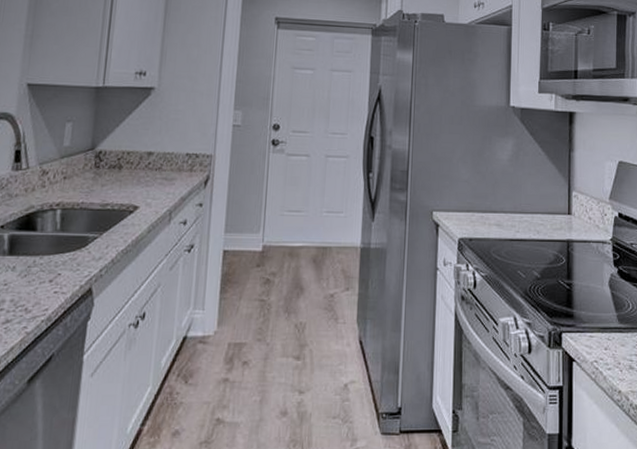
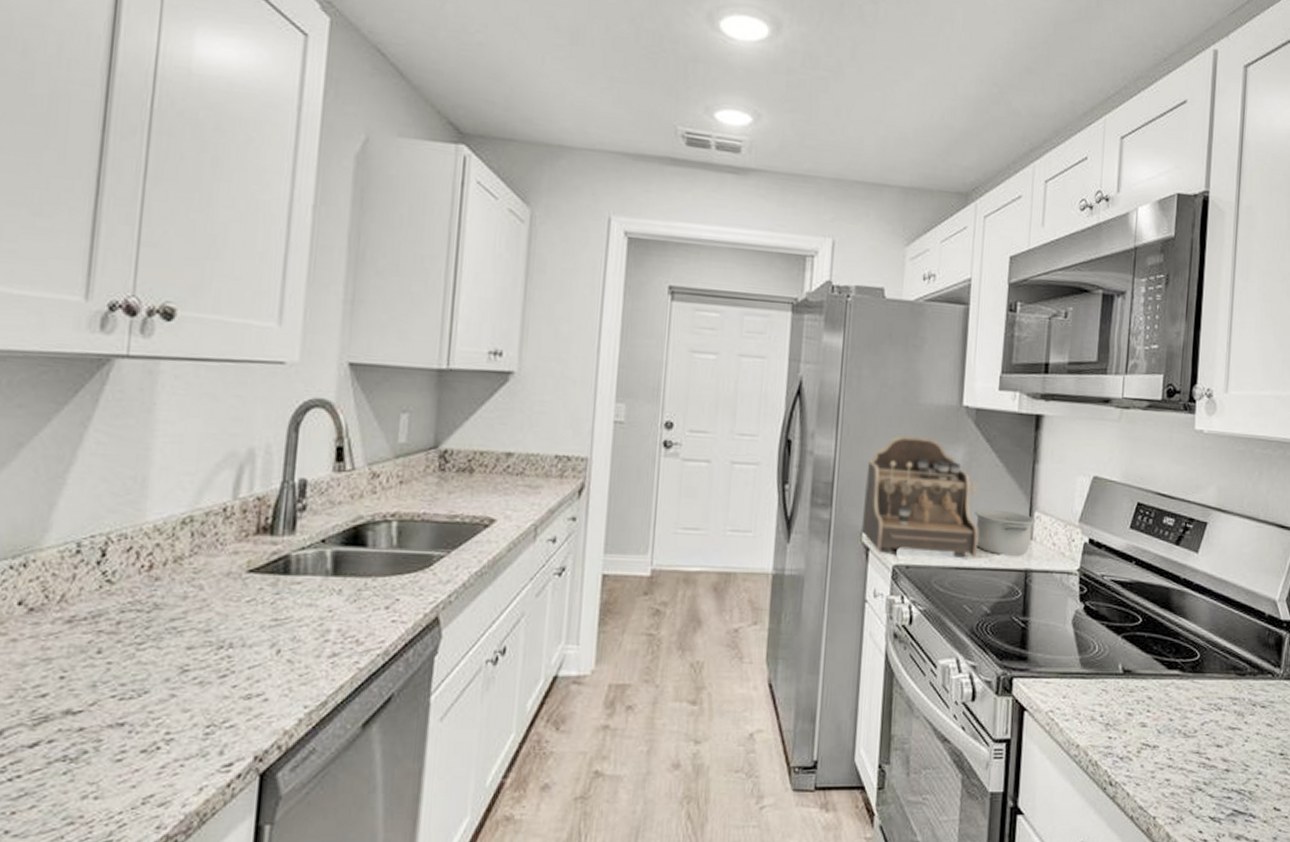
spice rack: none [432,131,528,231] -> present [861,435,979,558]
cooking pot: none [523,190,574,229] -> present [974,508,1036,556]

